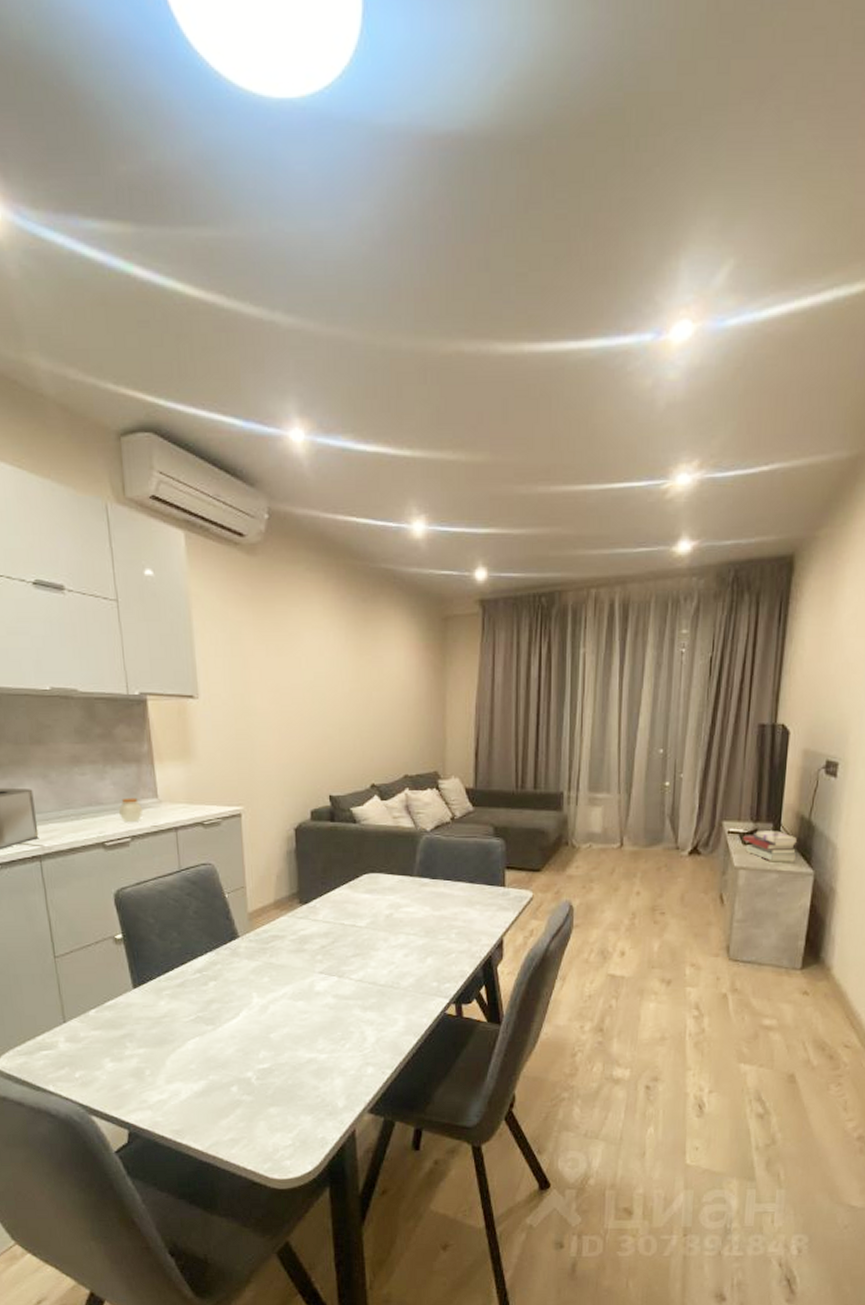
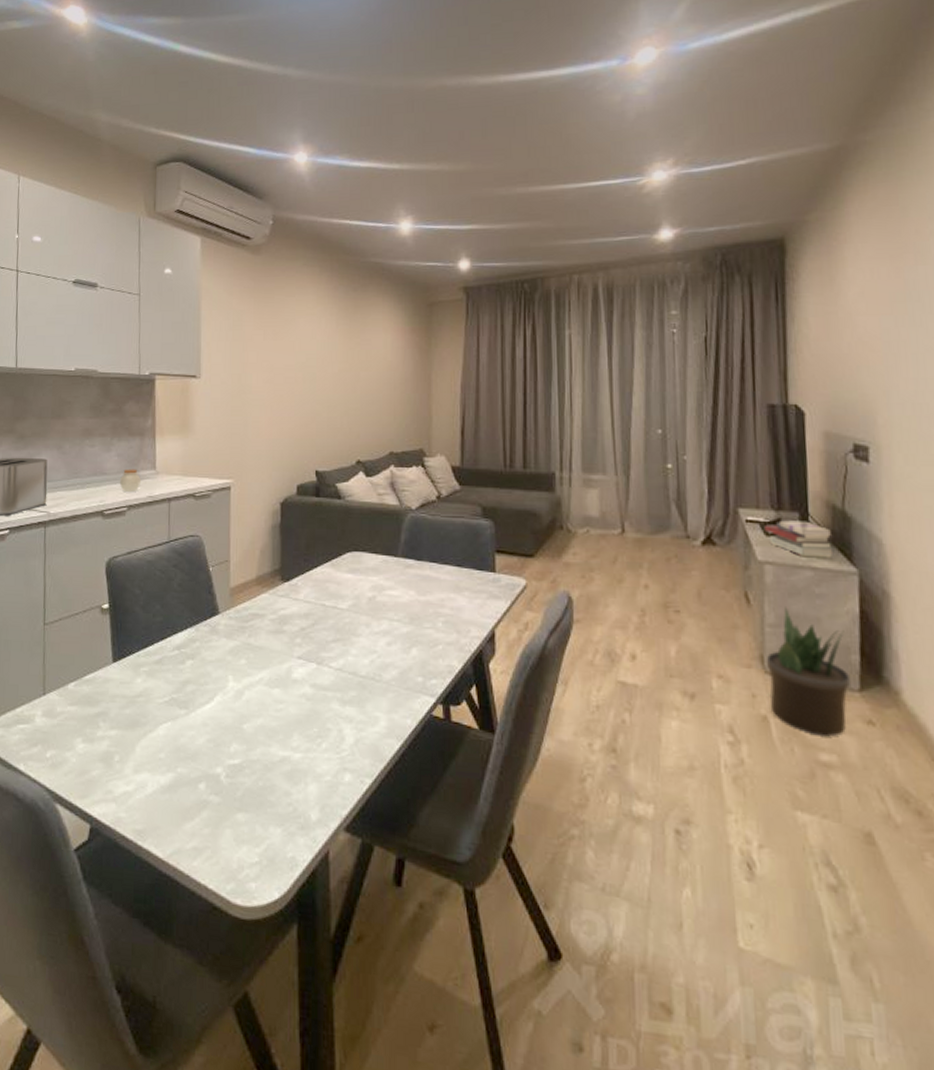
planter: none [731,905,796,1005] -> present [767,607,850,736]

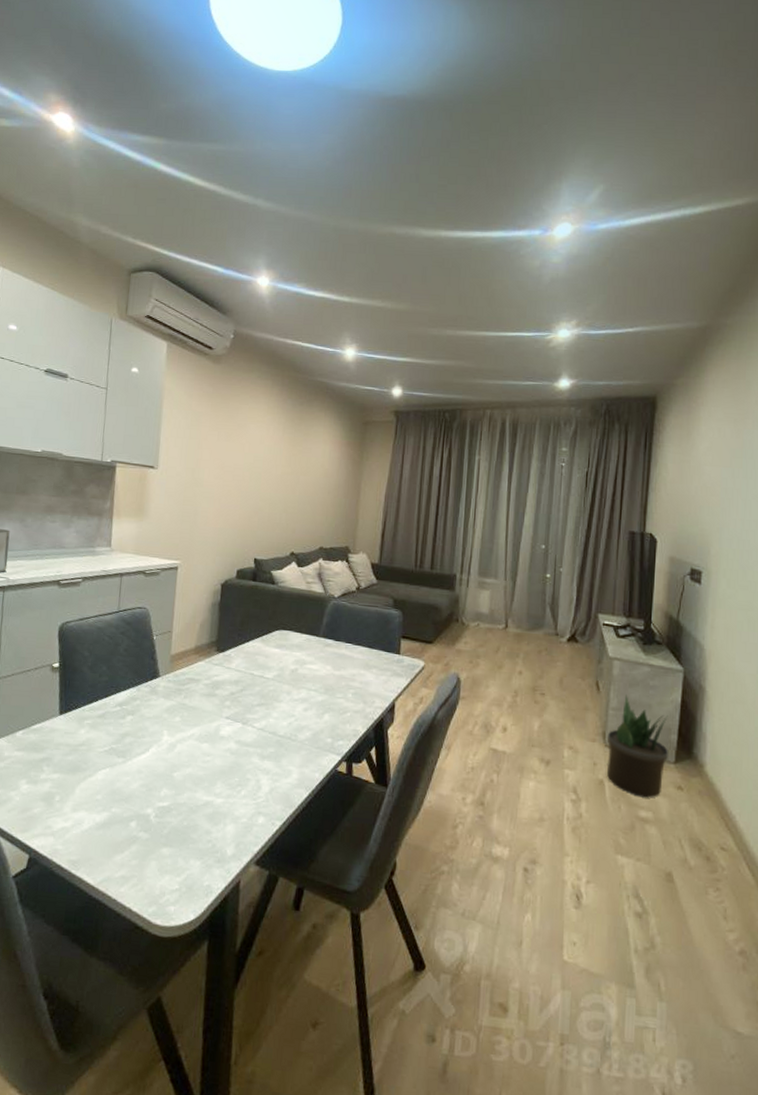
jar: present [119,469,140,493] -> none [76,544,96,566]
books: present [765,520,832,558] -> none [617,625,666,658]

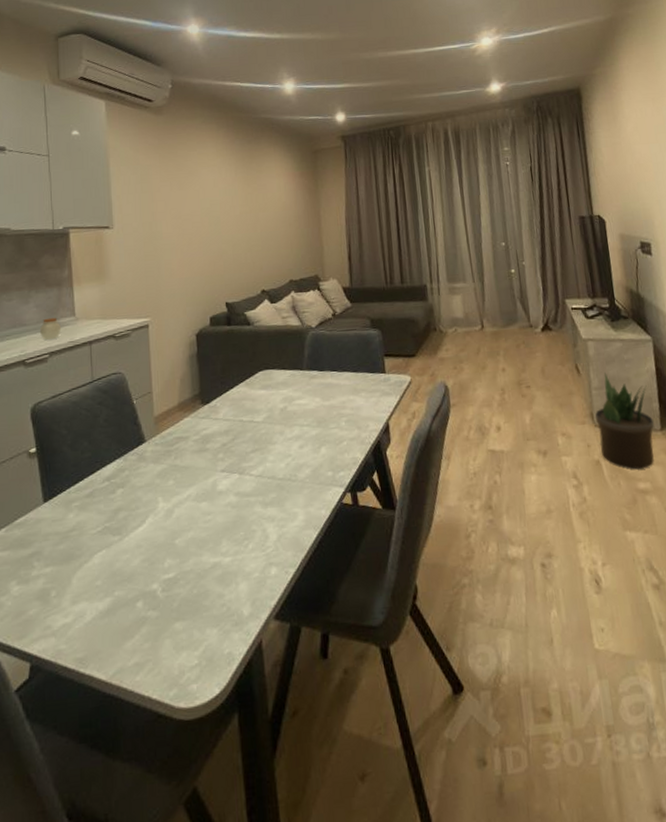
jar: none [76,544,96,566] -> present [39,317,61,341]

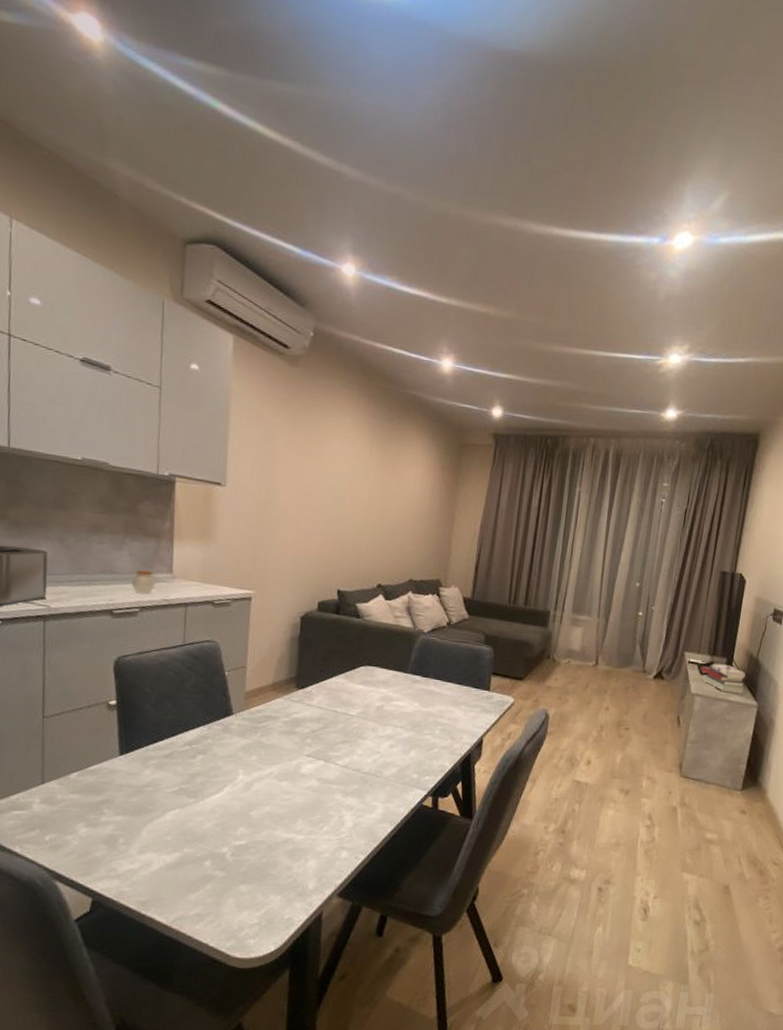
books: none [585,304,634,333] -> present [701,663,746,694]
planter: present [595,372,654,469] -> none [680,729,740,821]

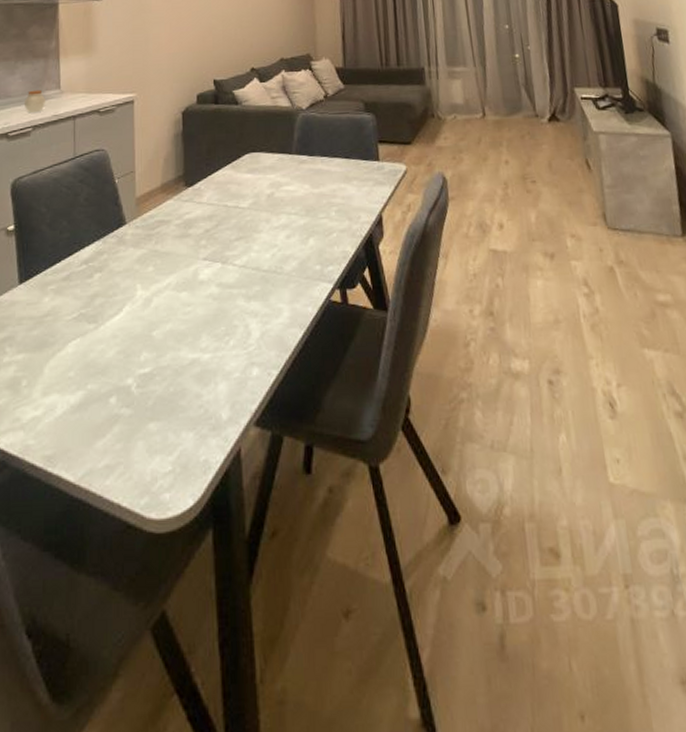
books: present [701,663,746,694] -> none [596,95,650,126]

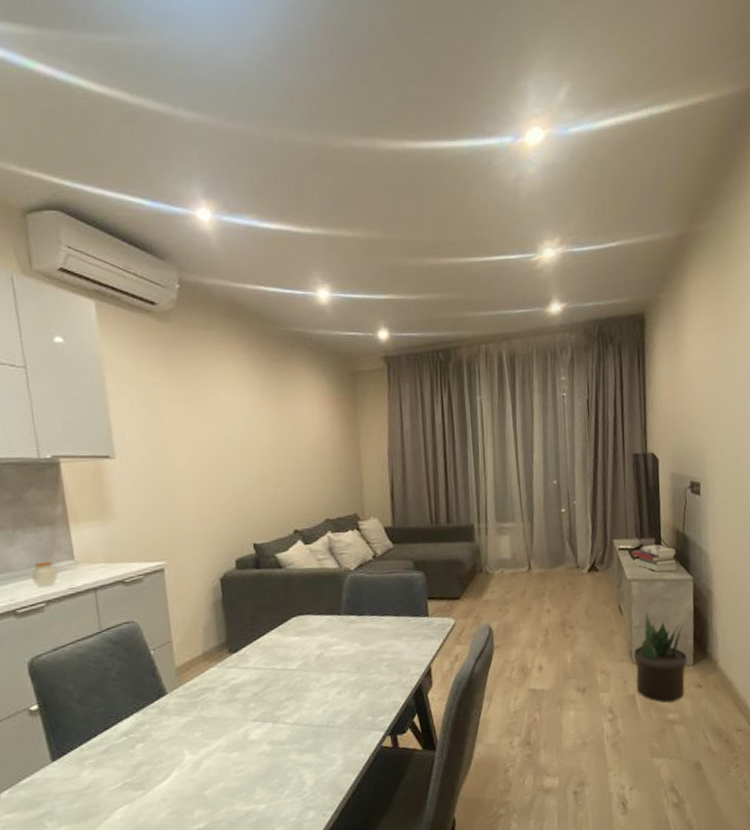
books: none [596,95,650,126] -> present [632,544,677,573]
planter: none [608,169,675,278] -> present [634,612,687,702]

